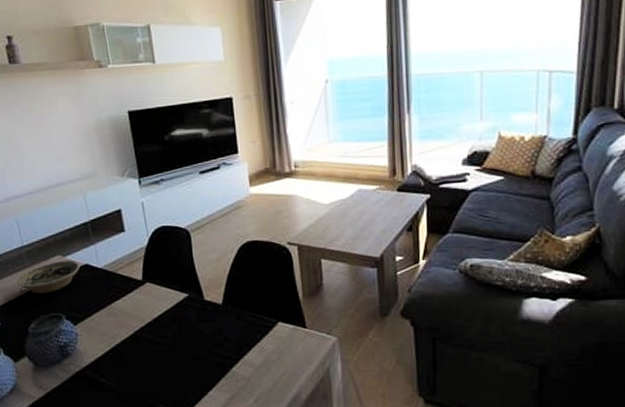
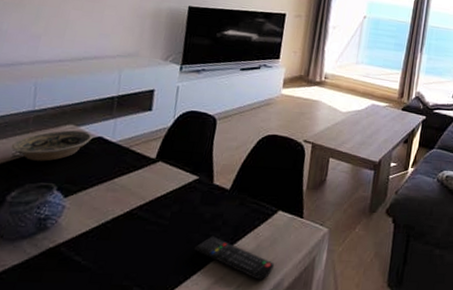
remote control: none [204,352,287,394] -> present [194,236,274,280]

